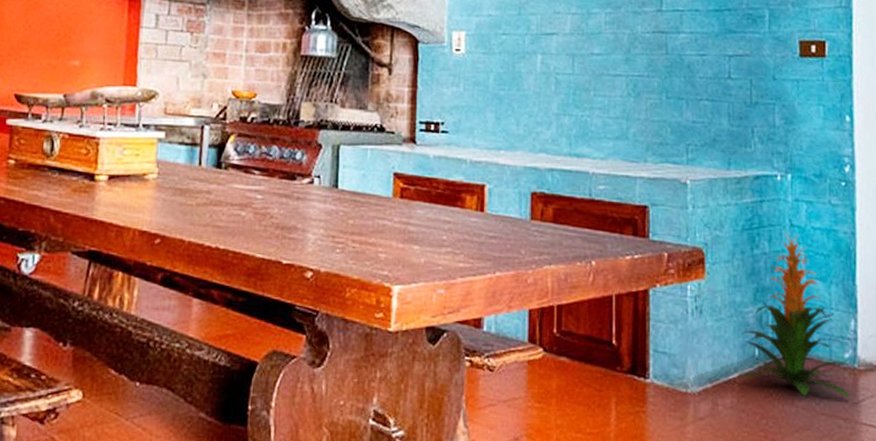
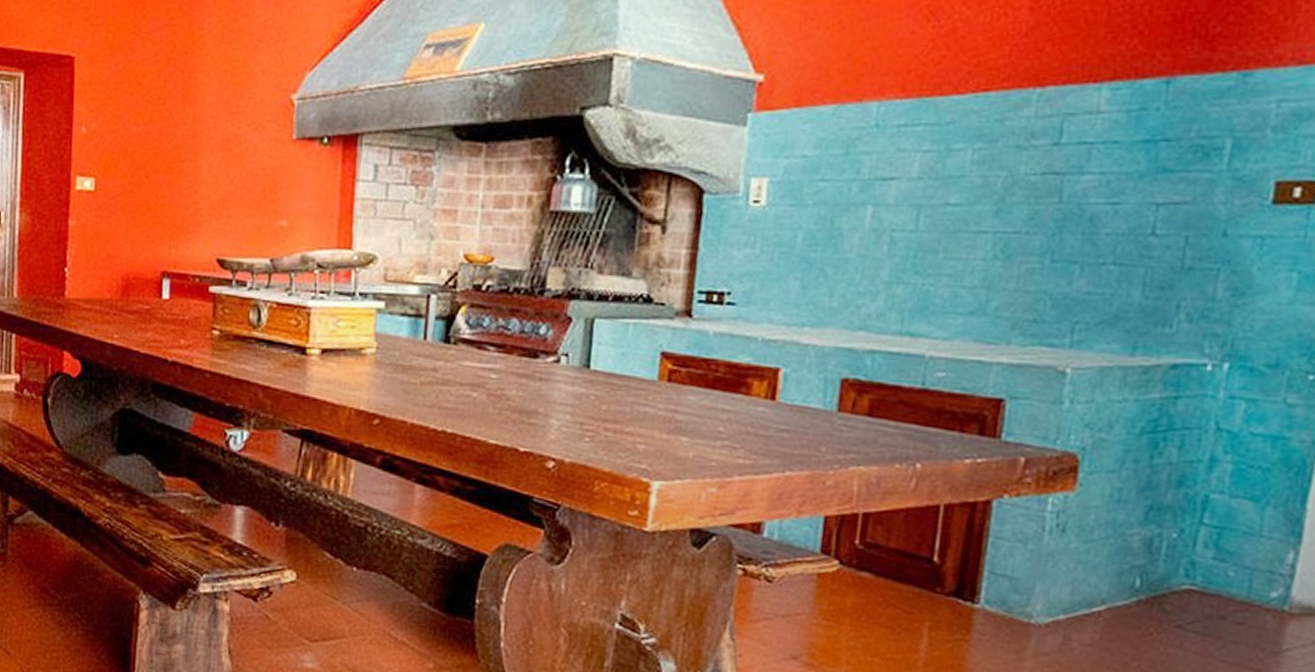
indoor plant: present [739,232,851,398] -> none [1111,437,1275,646]

